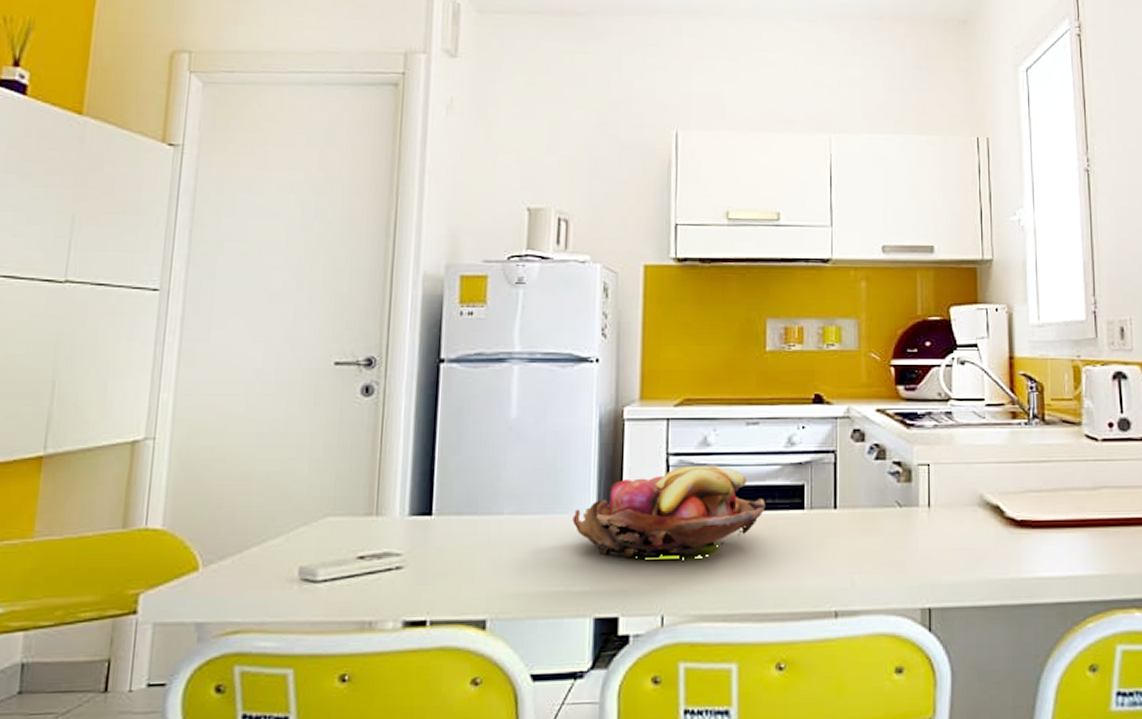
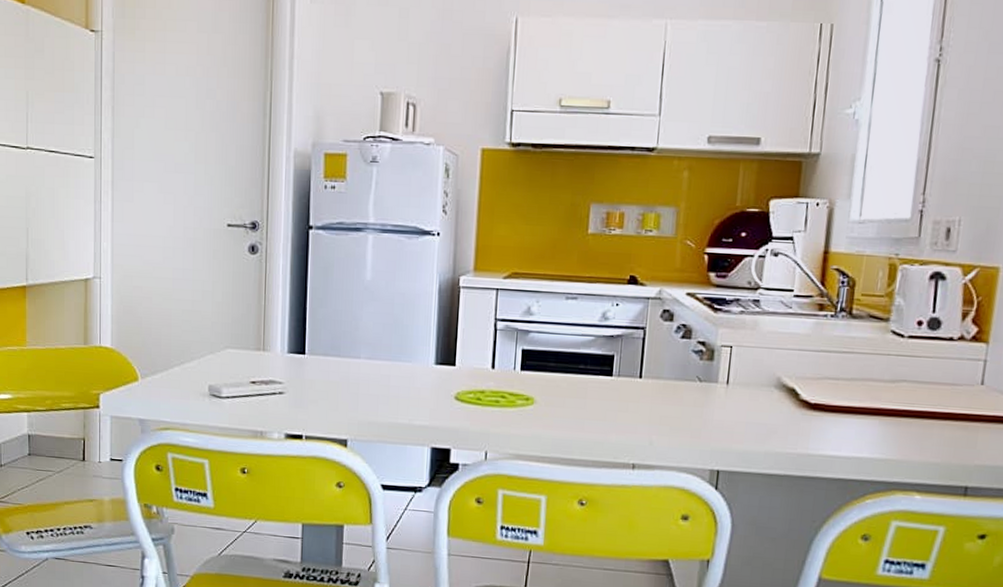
fruit basket: present [572,465,766,559] -> none [415,330,579,408]

